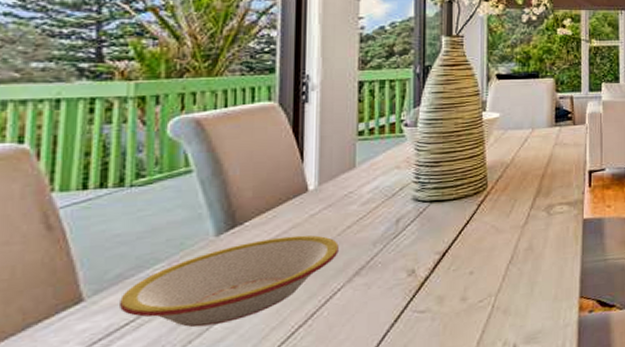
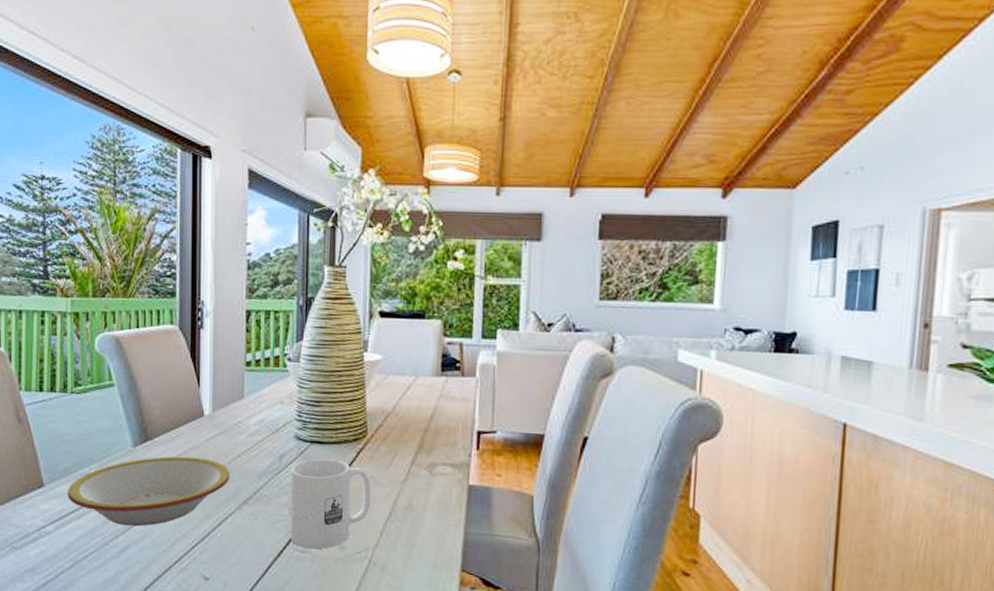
mug: none [408,215,493,308] -> present [289,458,371,549]

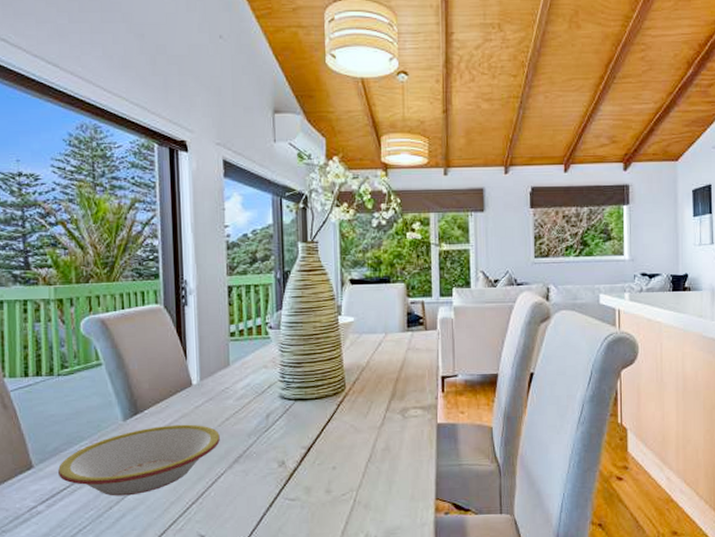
mug: present [289,458,371,549] -> none [277,413,352,497]

